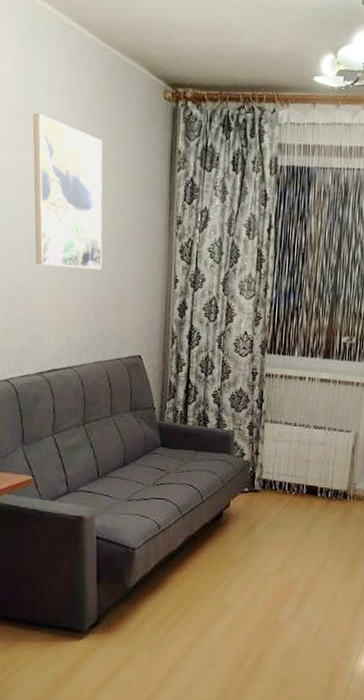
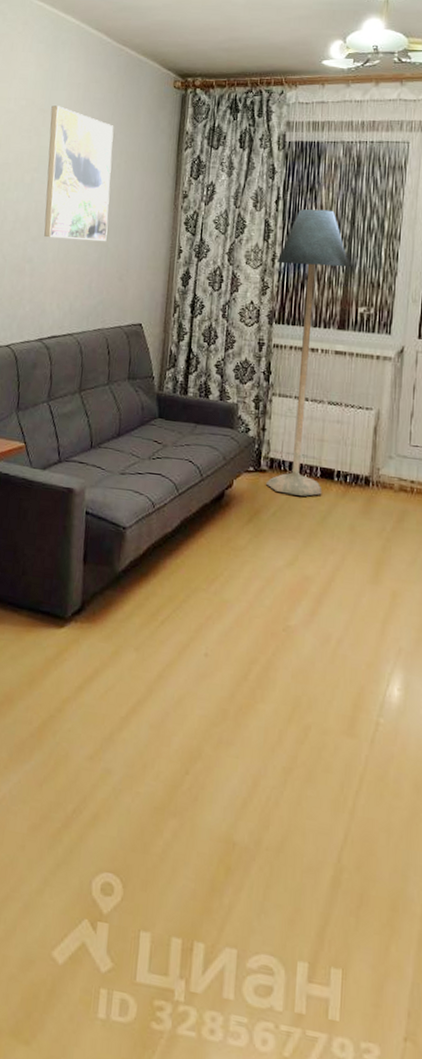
floor lamp: none [258,238,335,511] -> present [265,209,350,496]

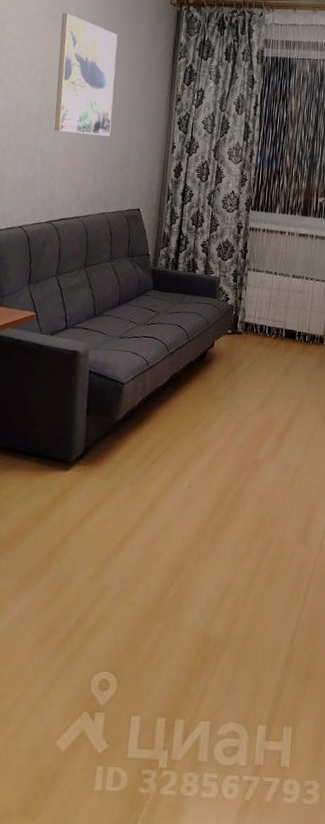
floor lamp: present [265,209,350,496] -> none [241,114,312,353]

